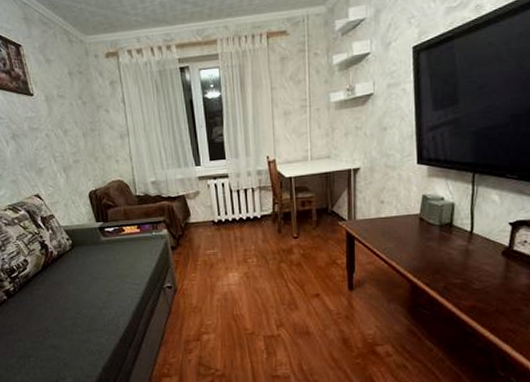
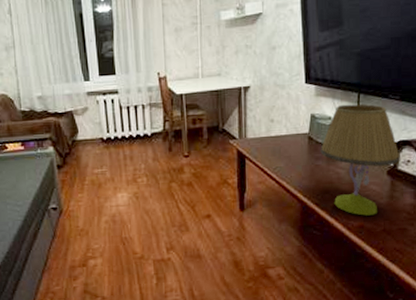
table lamp: none [432,184,516,296] -> present [320,104,400,216]

